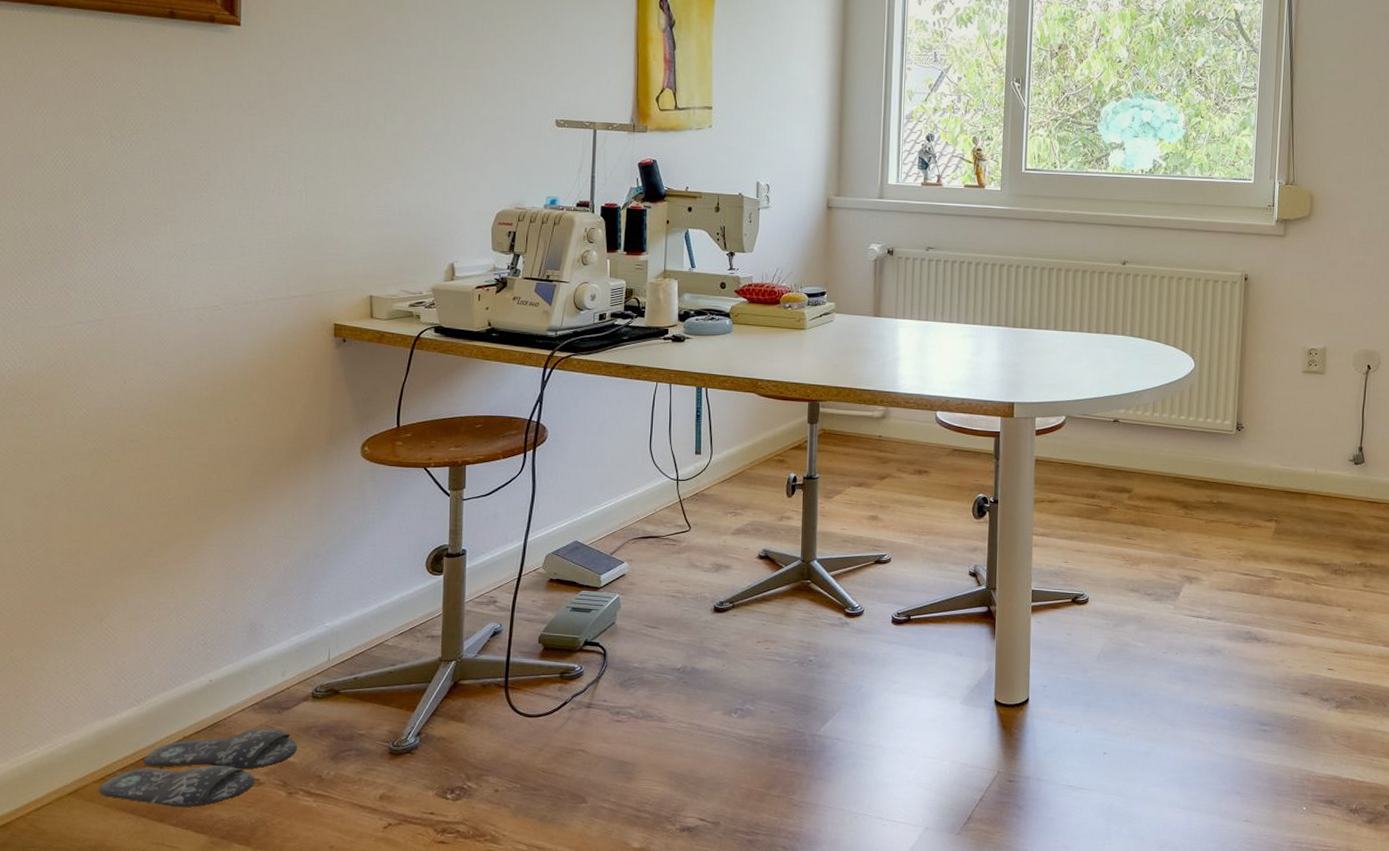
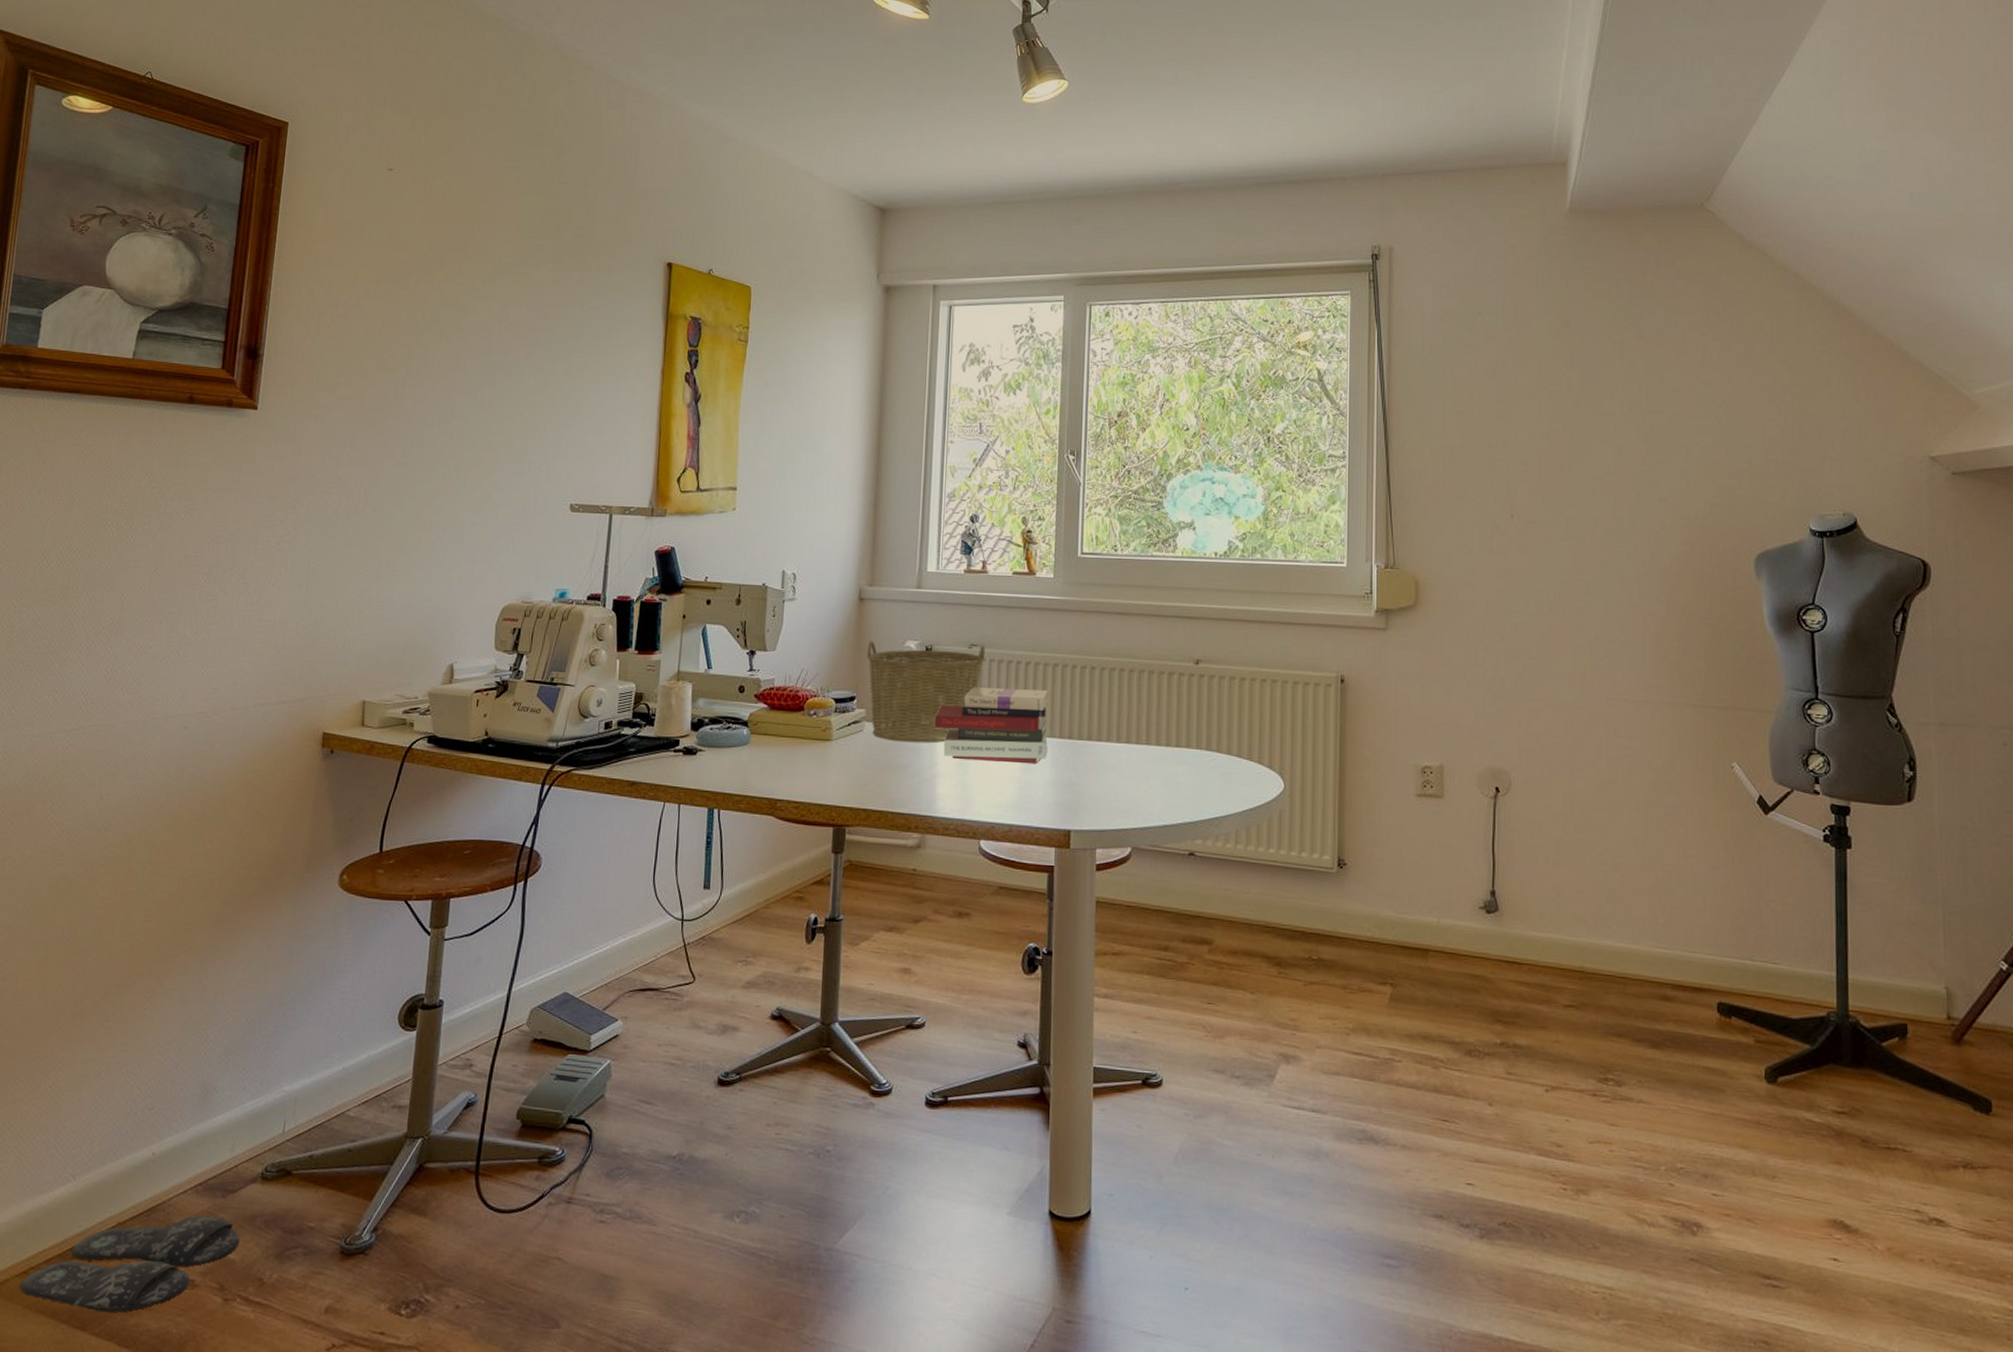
basket: none [835,244,941,331] -> present [867,641,986,743]
books: none [896,284,996,349] -> present [934,687,1048,764]

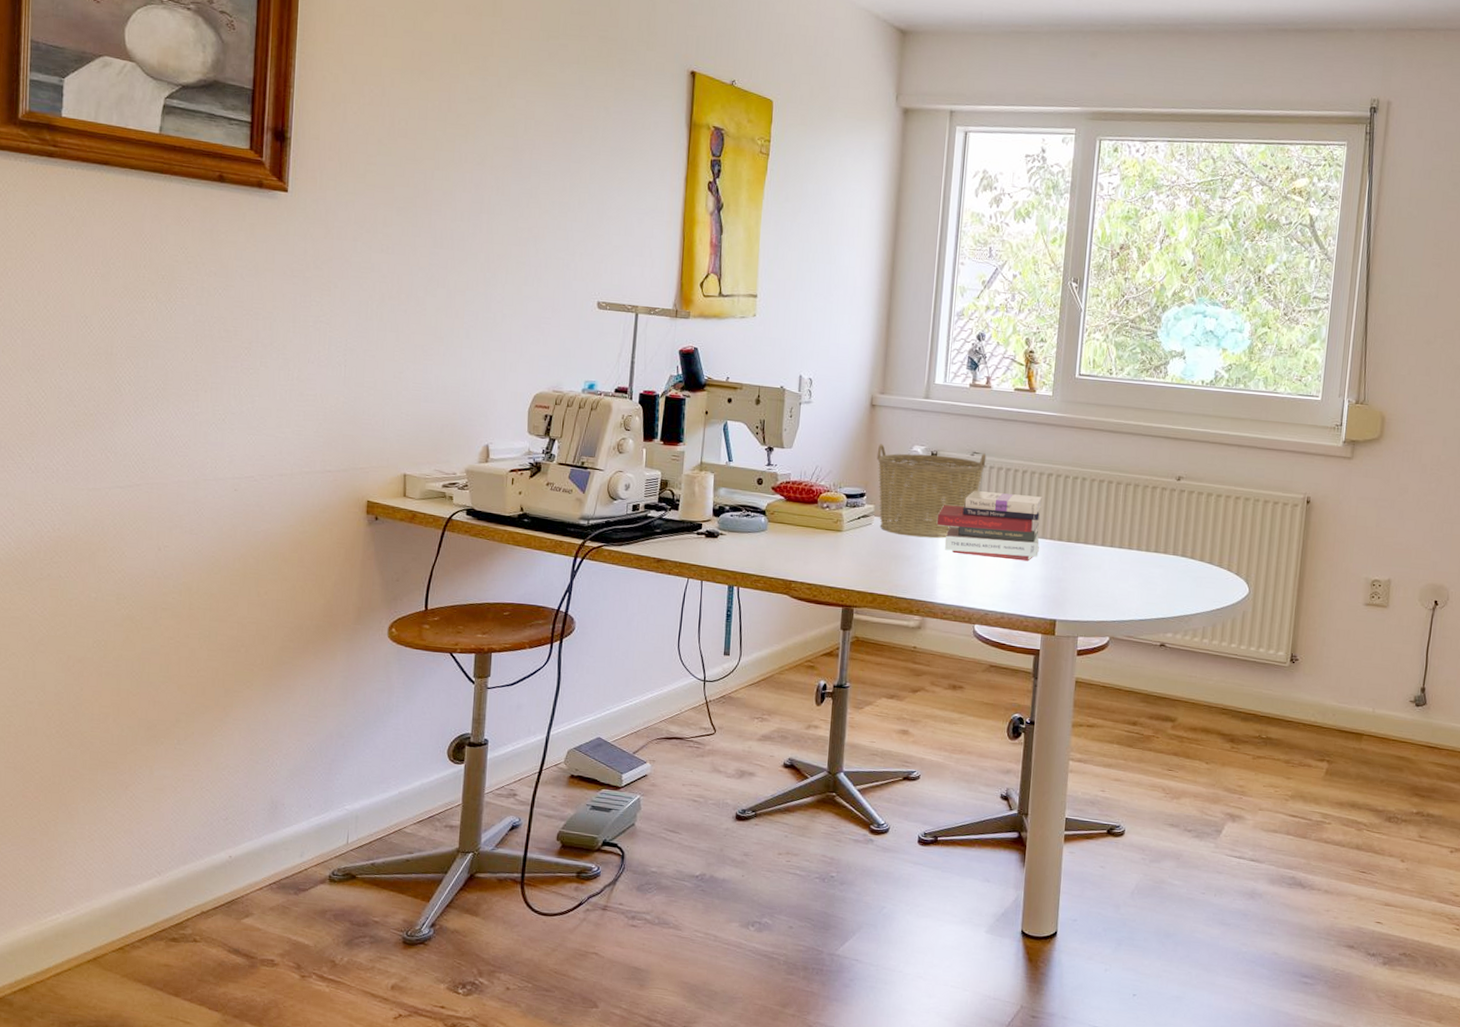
slippers: present [20,1215,240,1313] -> none [118,908,313,984]

